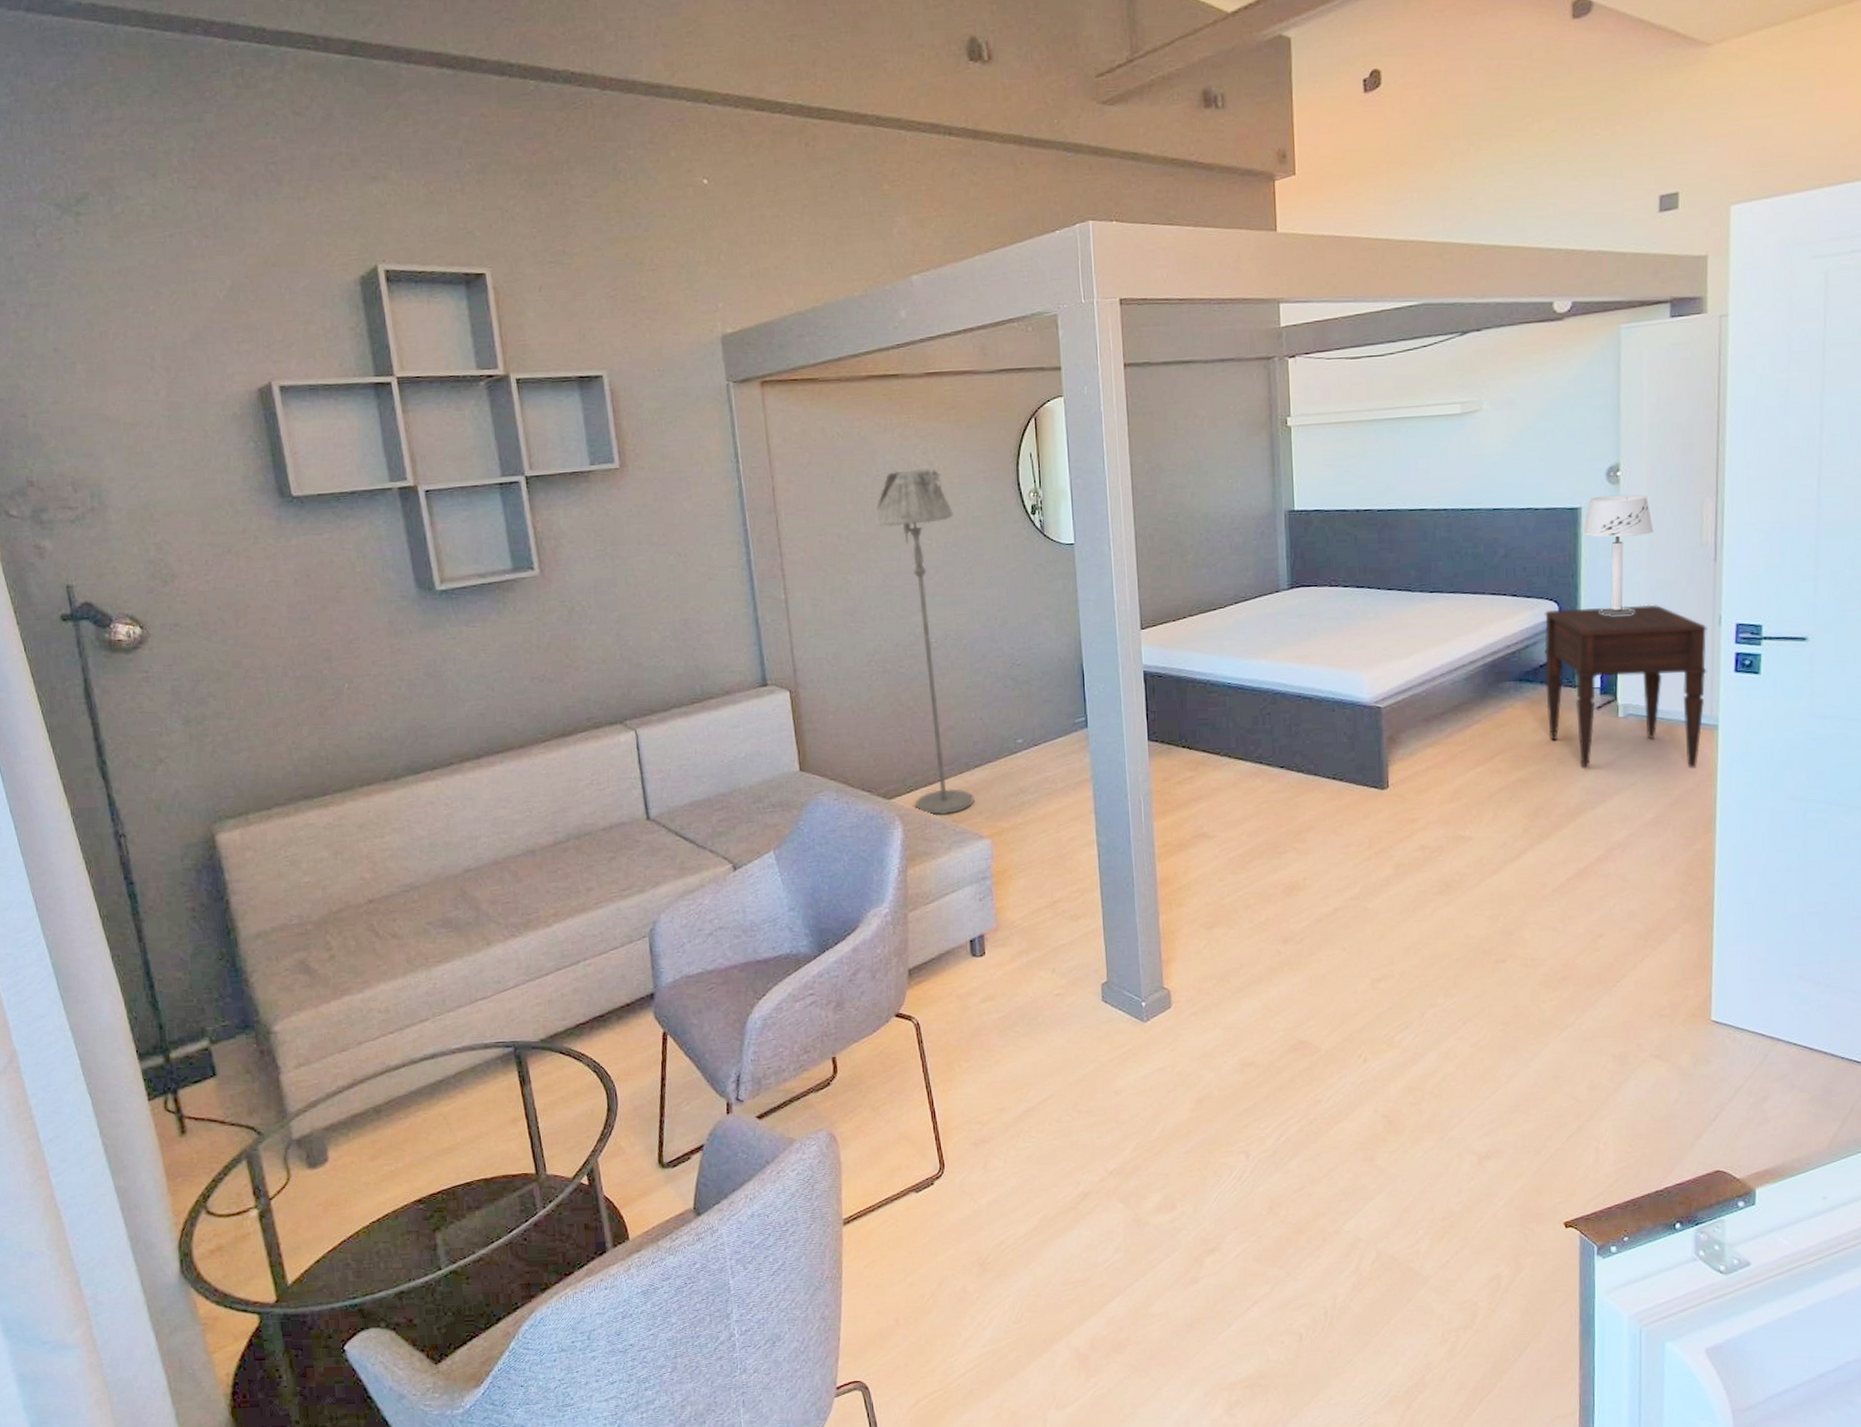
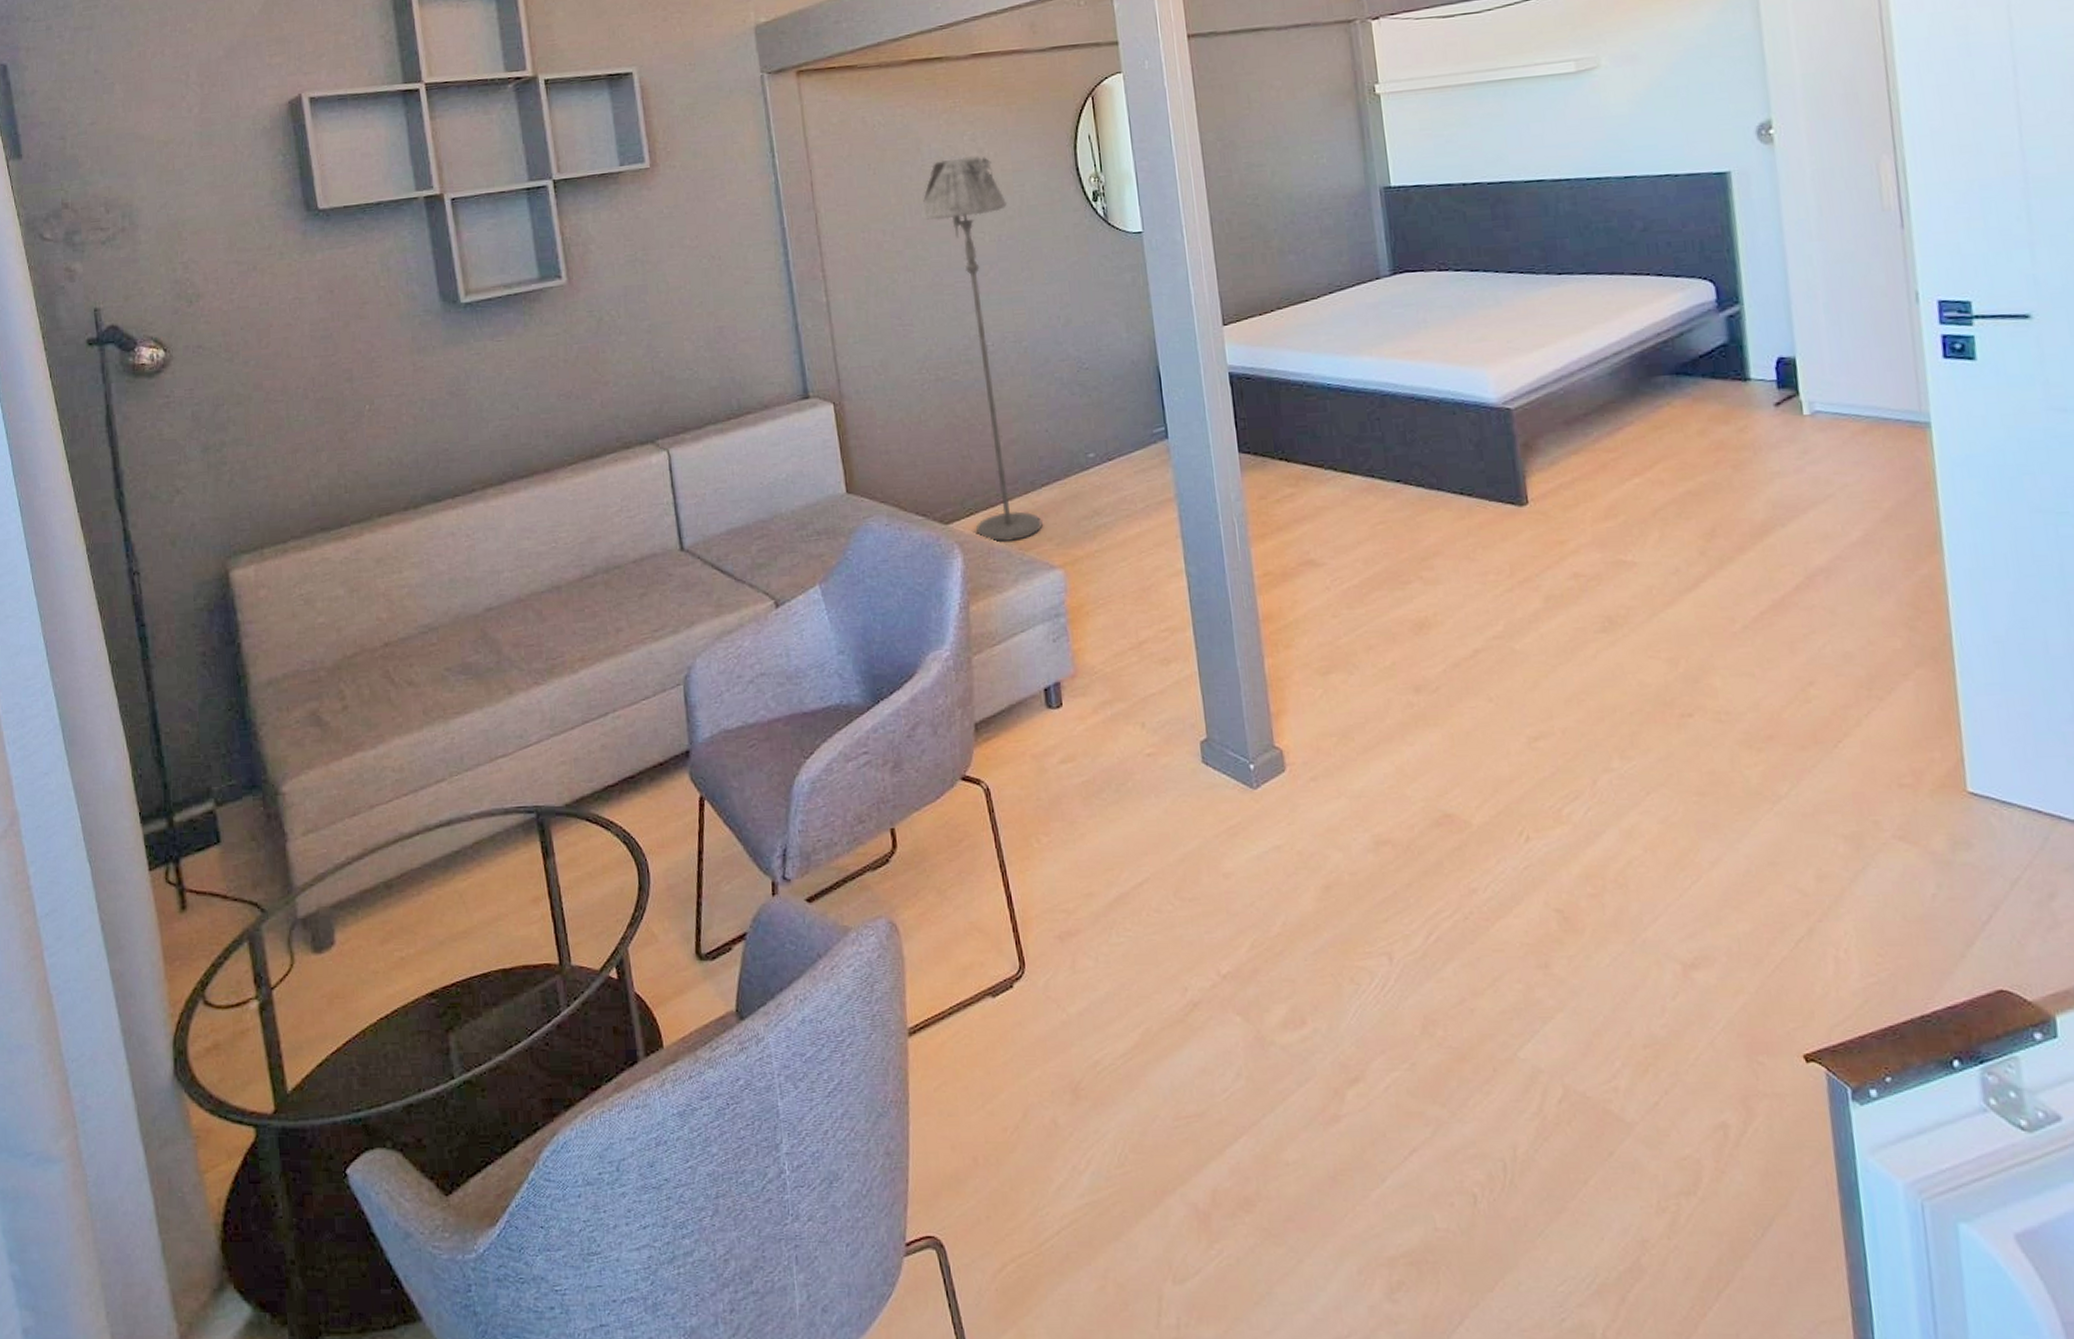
nightstand: present [1543,604,1707,770] -> none [1699,280,1911,479]
table lamp: present [1582,494,1654,616] -> none [1734,154,1822,295]

